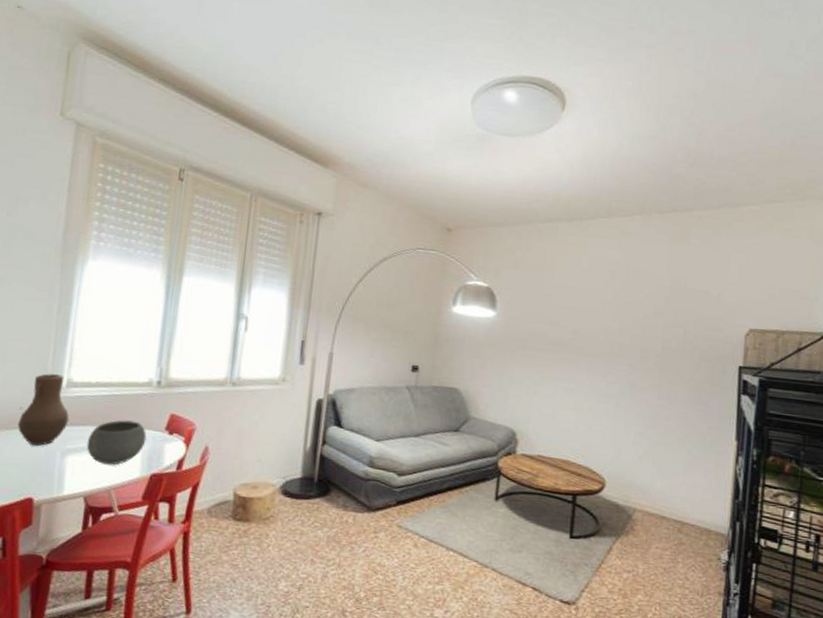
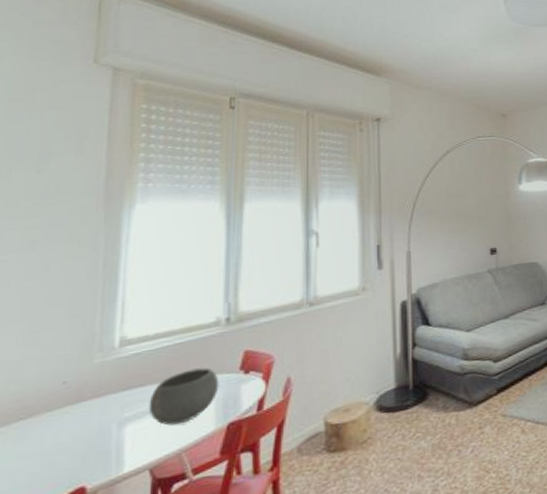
vase: present [17,373,69,446] -> none [61,334,125,423]

